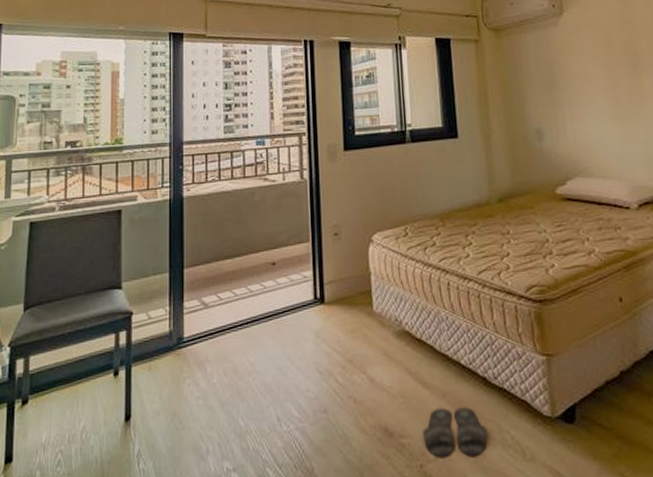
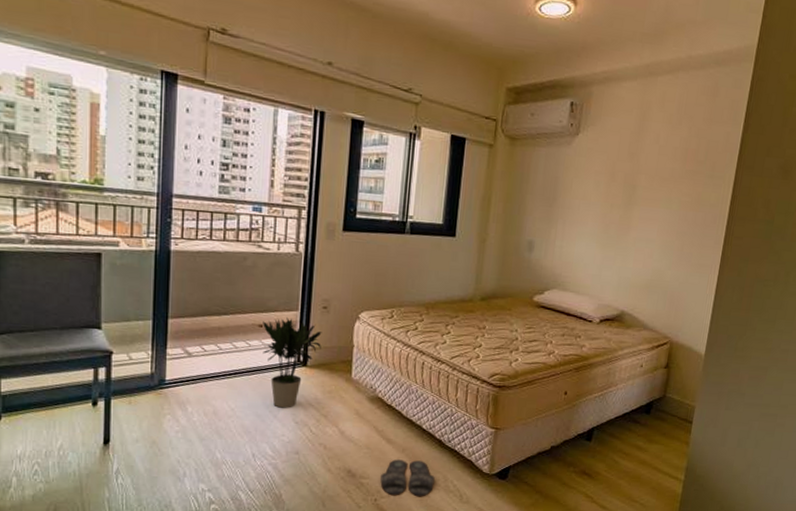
potted plant: none [275,251,337,357] -> present [263,317,322,408]

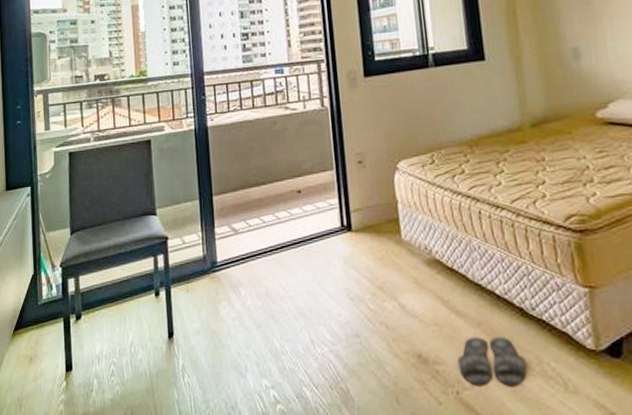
potted plant: present [263,317,322,408] -> none [300,179,364,283]

